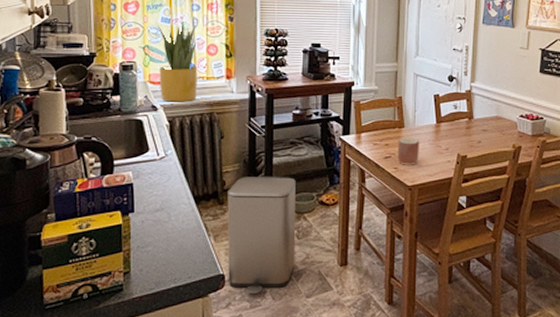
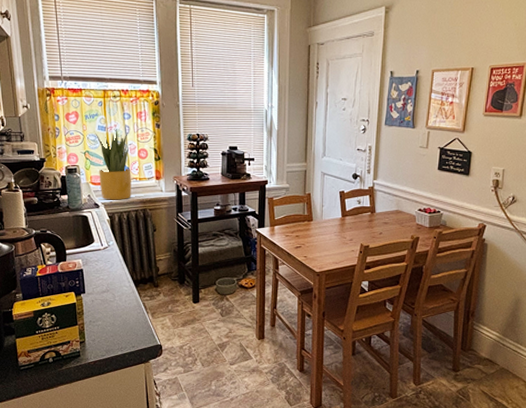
pedal bin: present [227,175,296,293] -> none [161,263,220,360]
mug: present [397,137,420,165] -> none [307,229,327,254]

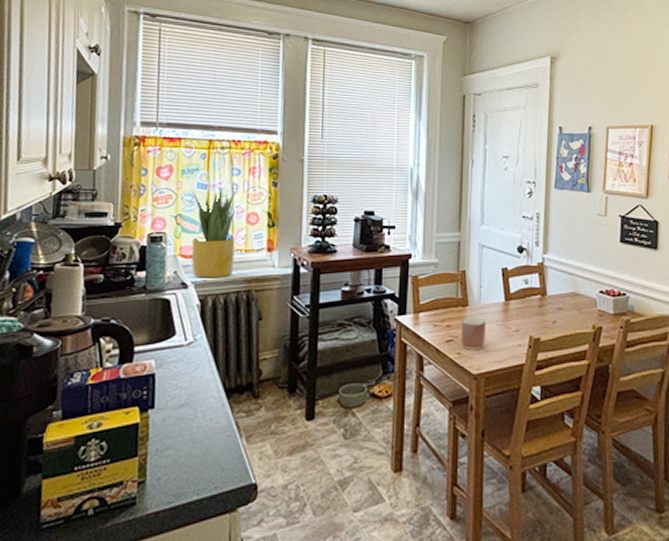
mug: none [307,229,327,254] -> present [461,317,487,350]

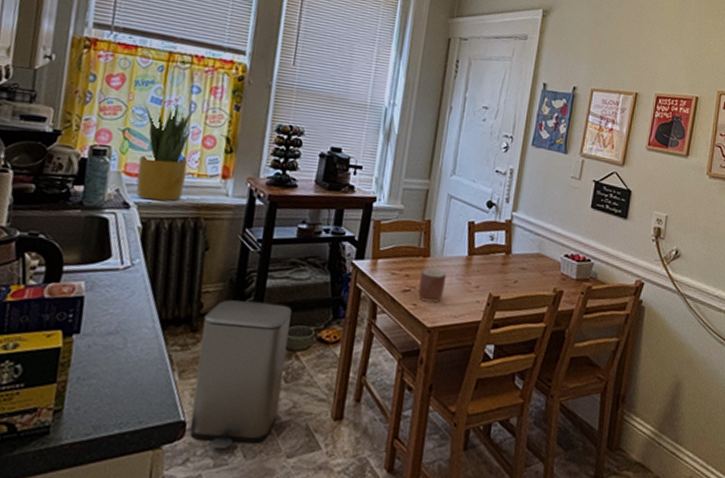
pedal bin: none [261,363,344,507] -> present [189,299,292,448]

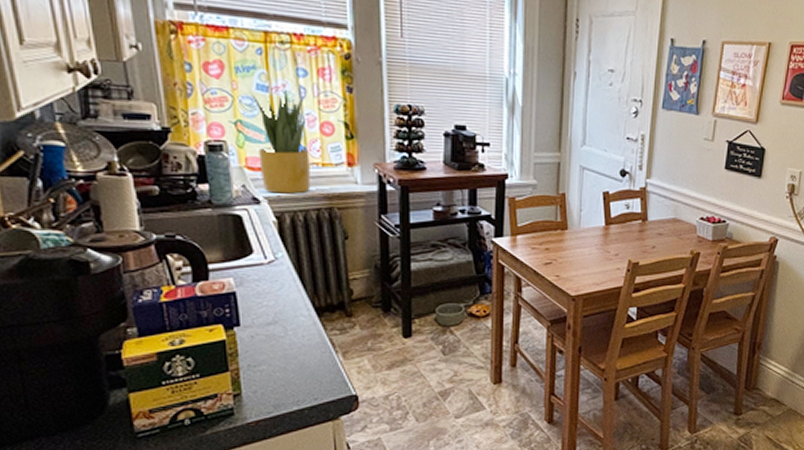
pedal bin: present [189,299,292,448] -> none [357,283,441,415]
mug: present [418,268,447,303] -> none [559,241,586,273]

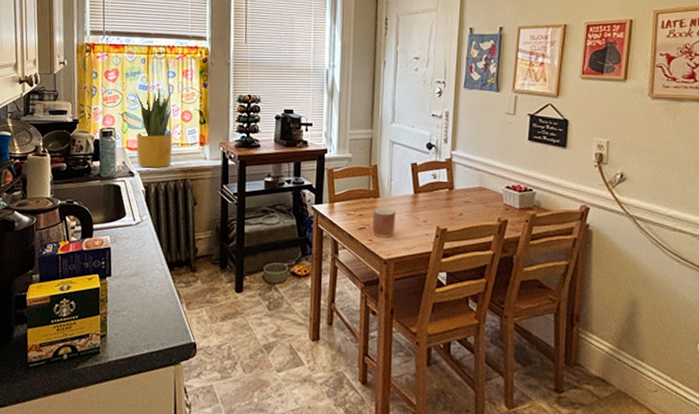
mug: none [559,241,586,273] -> present [372,208,397,238]

